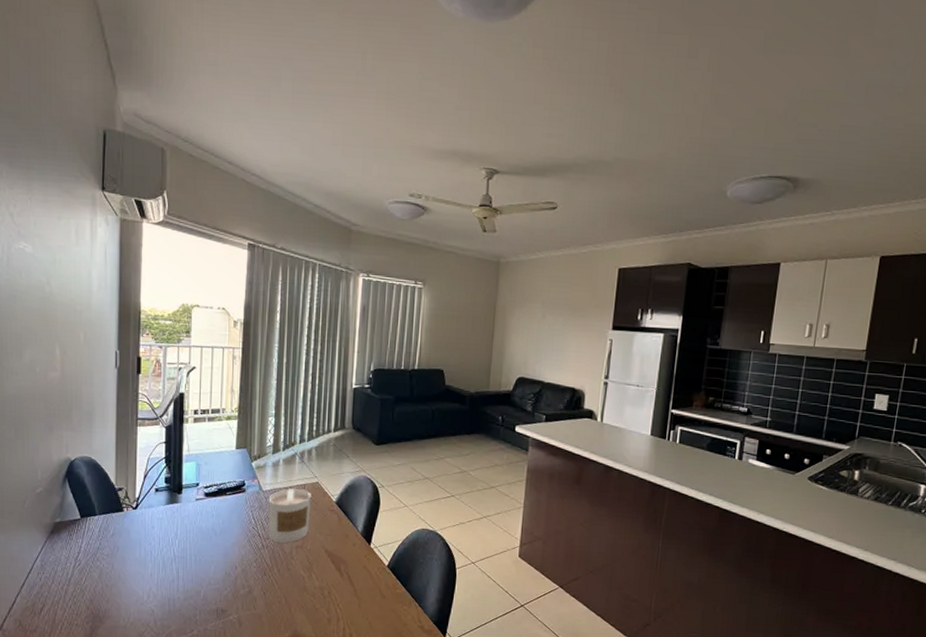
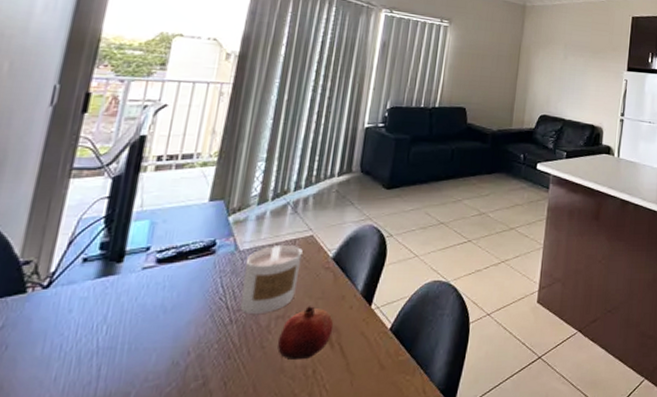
fruit: none [300,540,341,583] -> present [277,306,334,361]

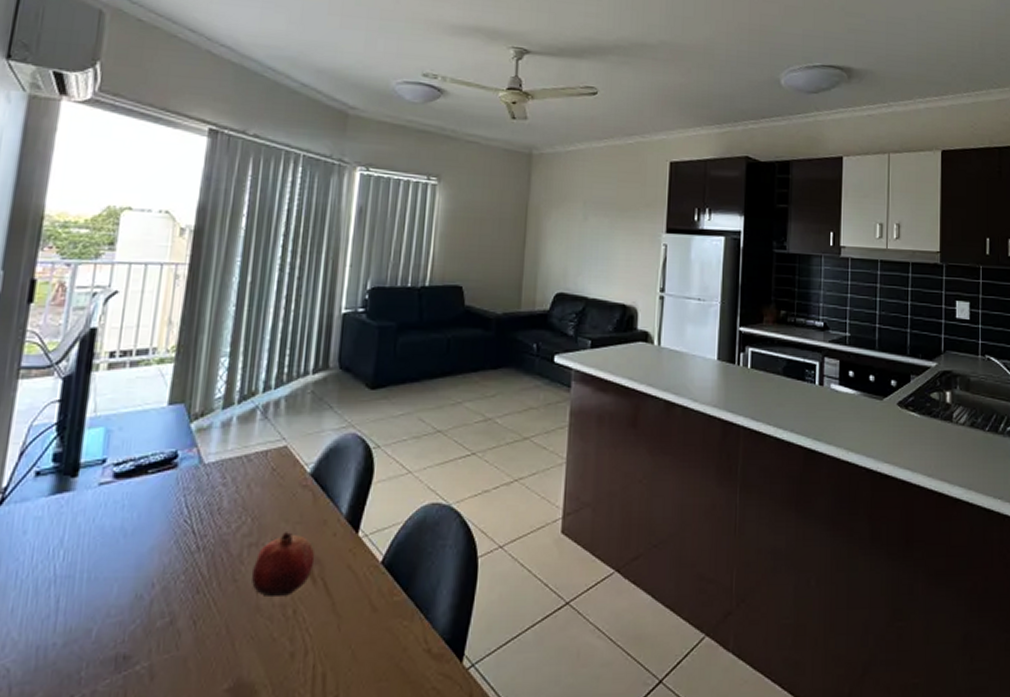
candle: present [240,244,303,315] -> none [207,457,276,541]

